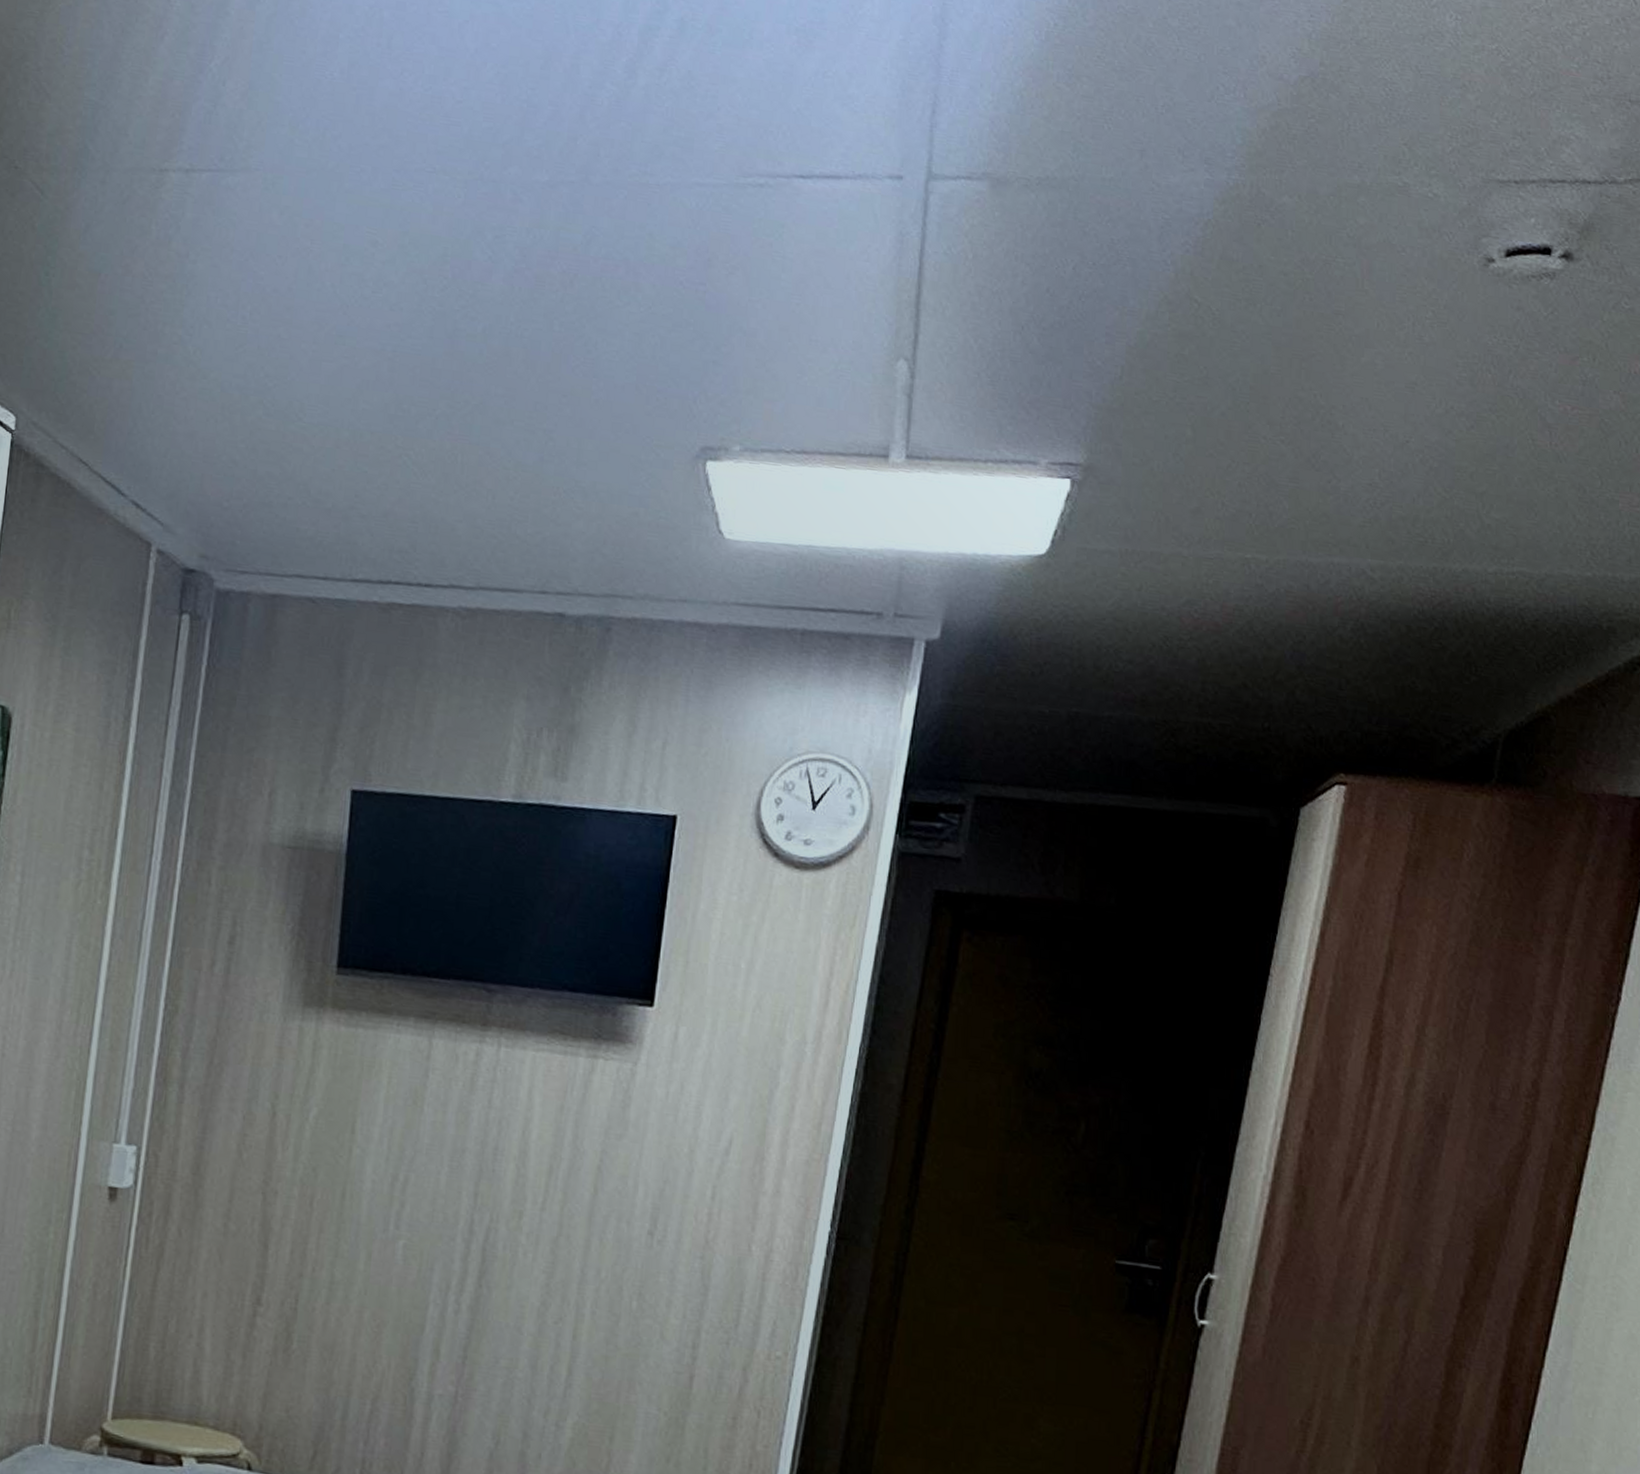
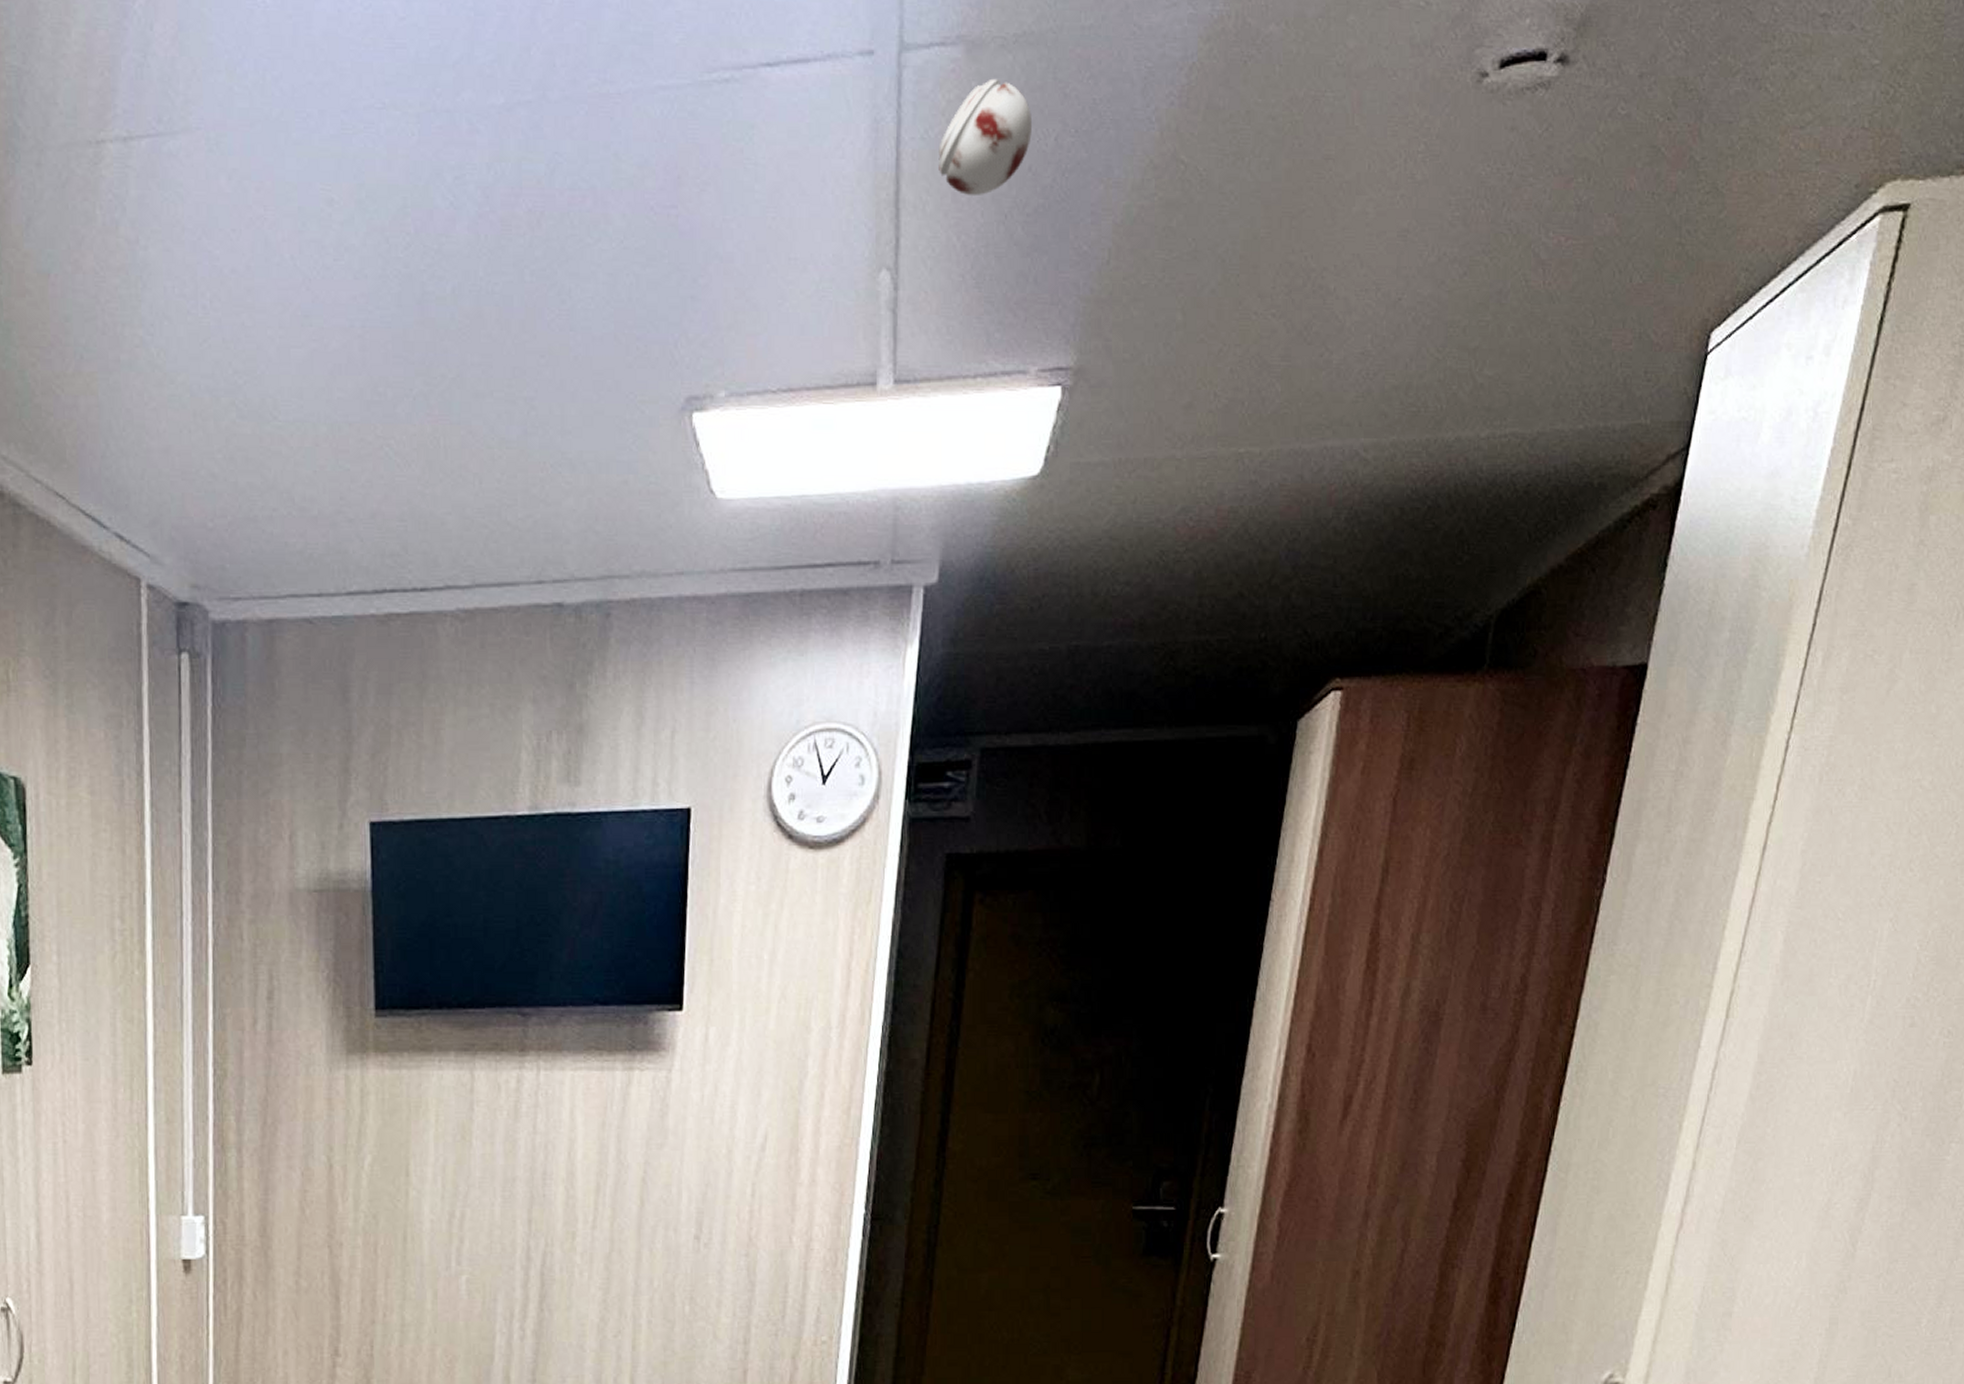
smoke detector: none [959,211,1051,308] -> present [938,78,1032,197]

